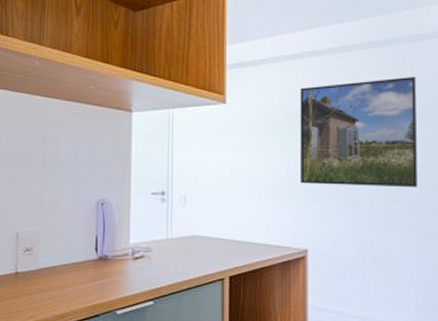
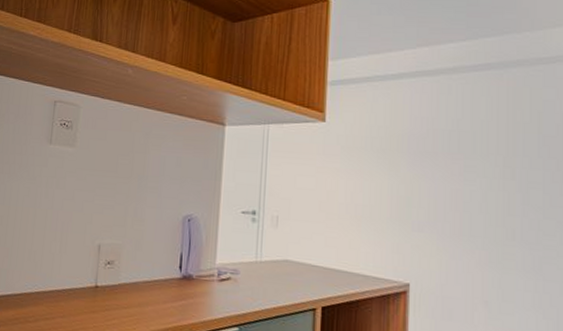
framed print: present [300,76,417,188] -> none [404,102,538,225]

